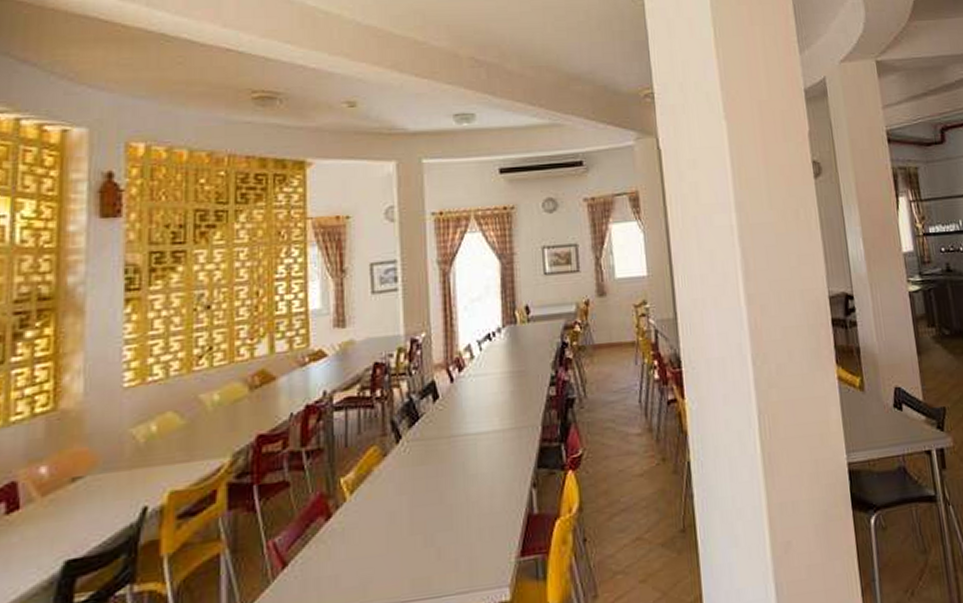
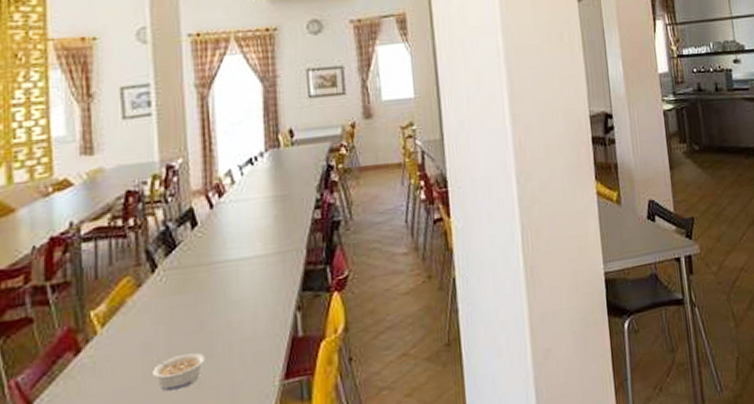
legume: none [396,524,445,561] -> present [153,352,206,391]

